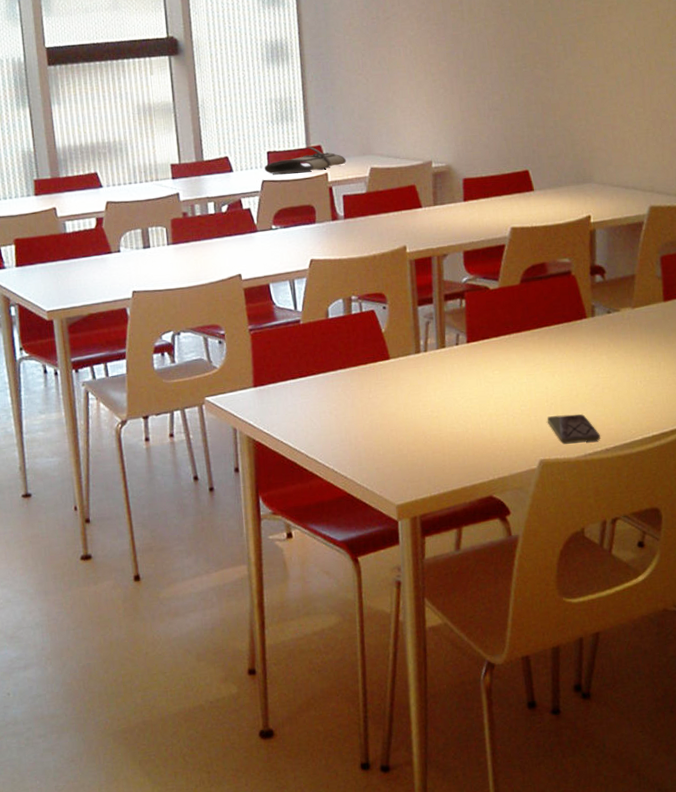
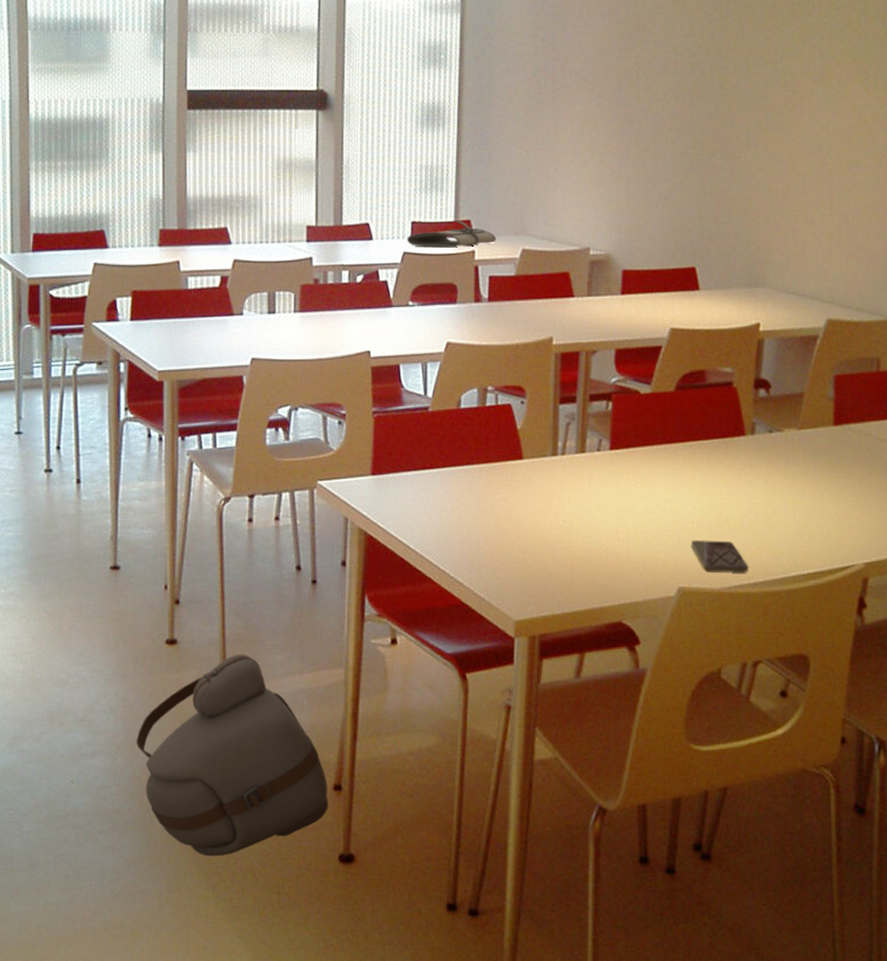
backpack: none [63,561,246,747] -> present [136,654,329,857]

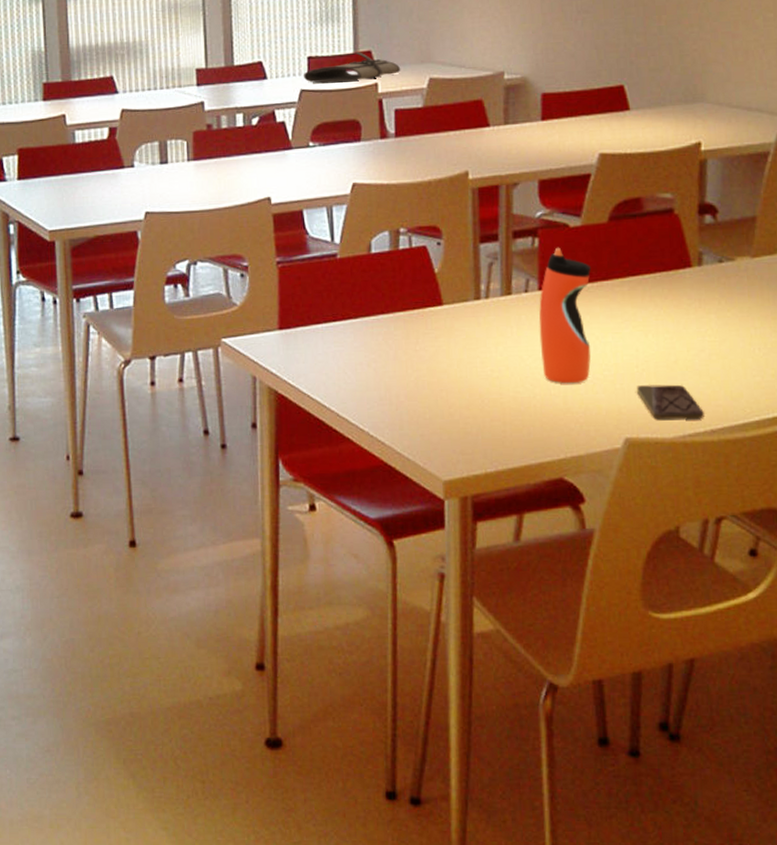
backpack: present [136,654,329,857] -> none [45,526,251,743]
water bottle: none [608,411,658,536] -> present [539,247,592,384]

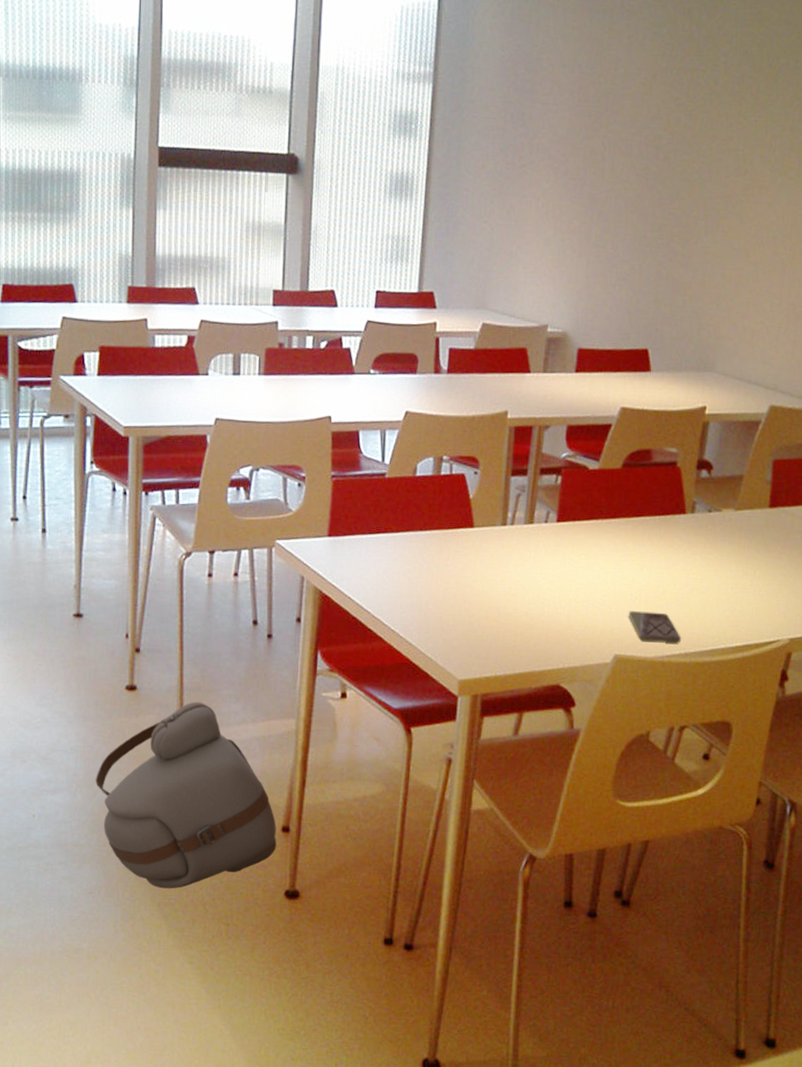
backpack: none [45,526,251,743] -> present [95,702,277,889]
tool roll: present [303,52,401,83] -> none [370,292,459,319]
water bottle: present [539,247,592,384] -> none [552,486,603,605]

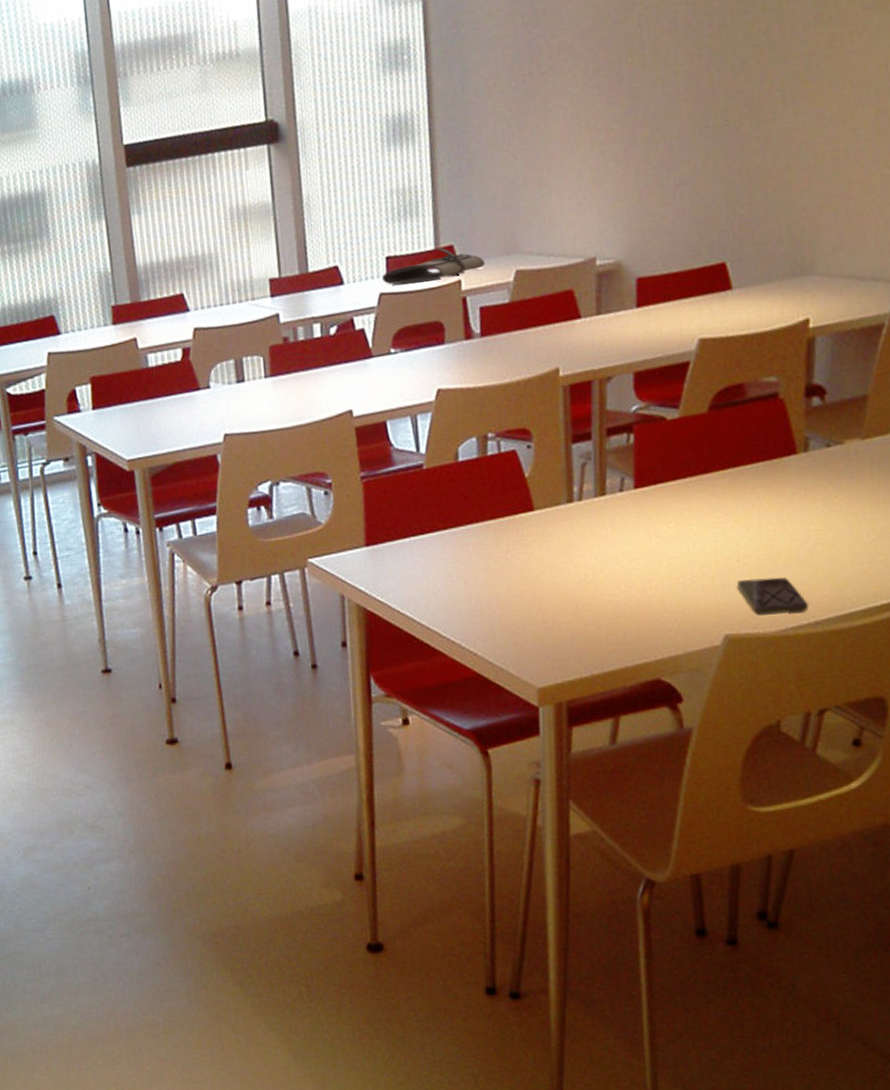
backpack: present [95,702,277,889] -> none [147,748,351,953]
tool roll: none [370,292,459,319] -> present [381,247,486,285]

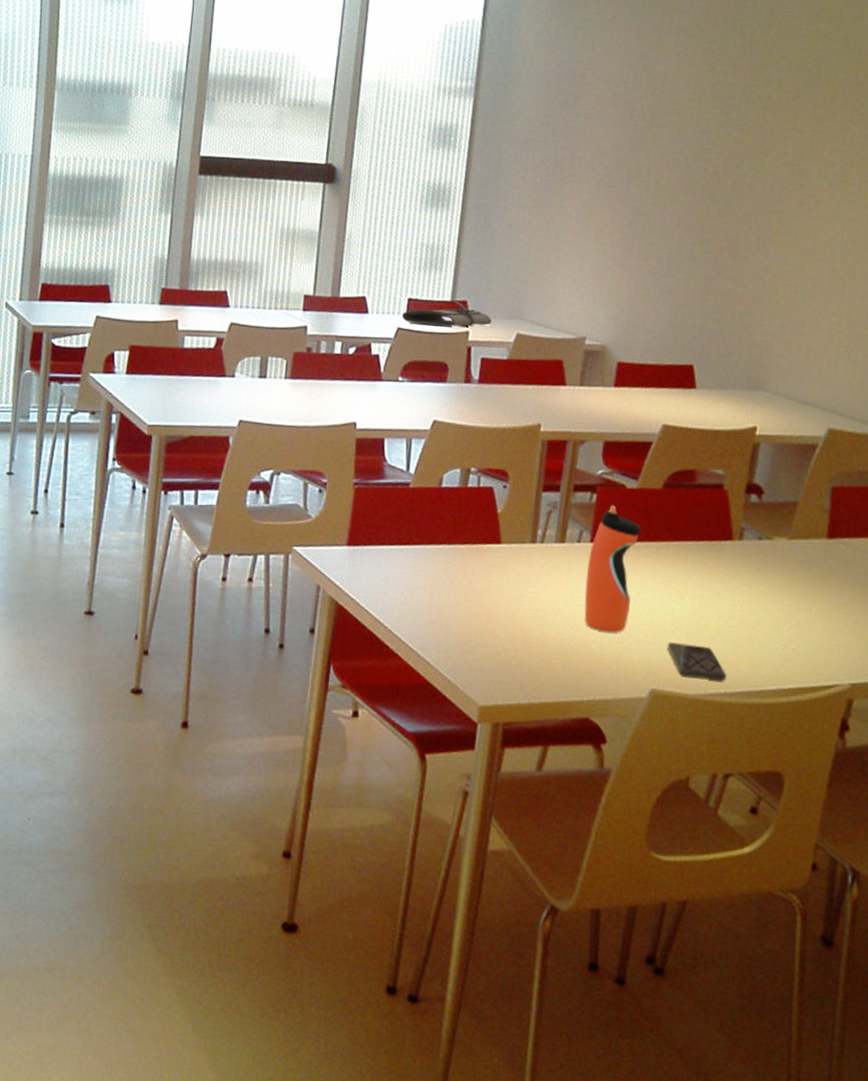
water bottle: none [634,442,691,584] -> present [584,505,642,633]

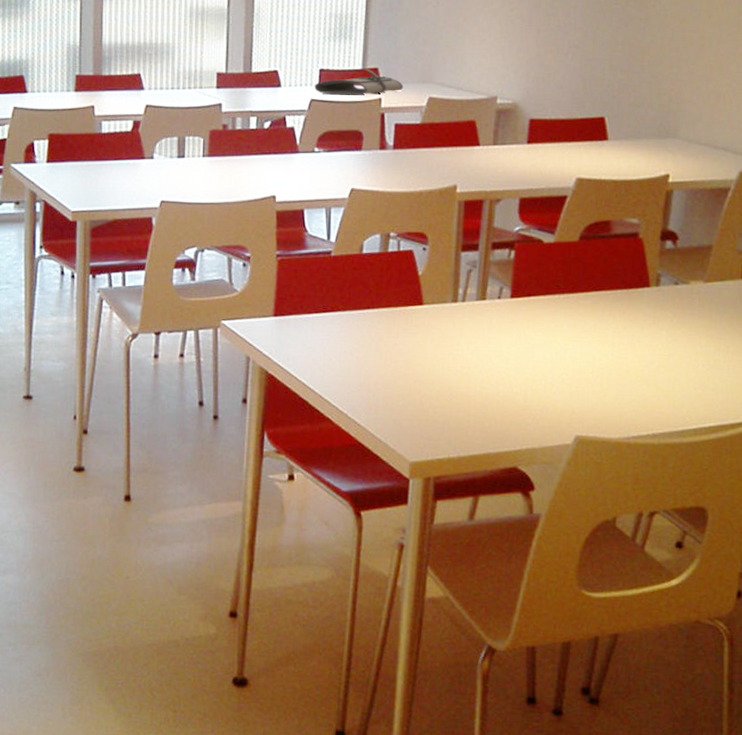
water bottle: present [584,505,642,633] -> none [507,260,560,384]
phone: present [667,642,726,681] -> none [589,389,648,424]

